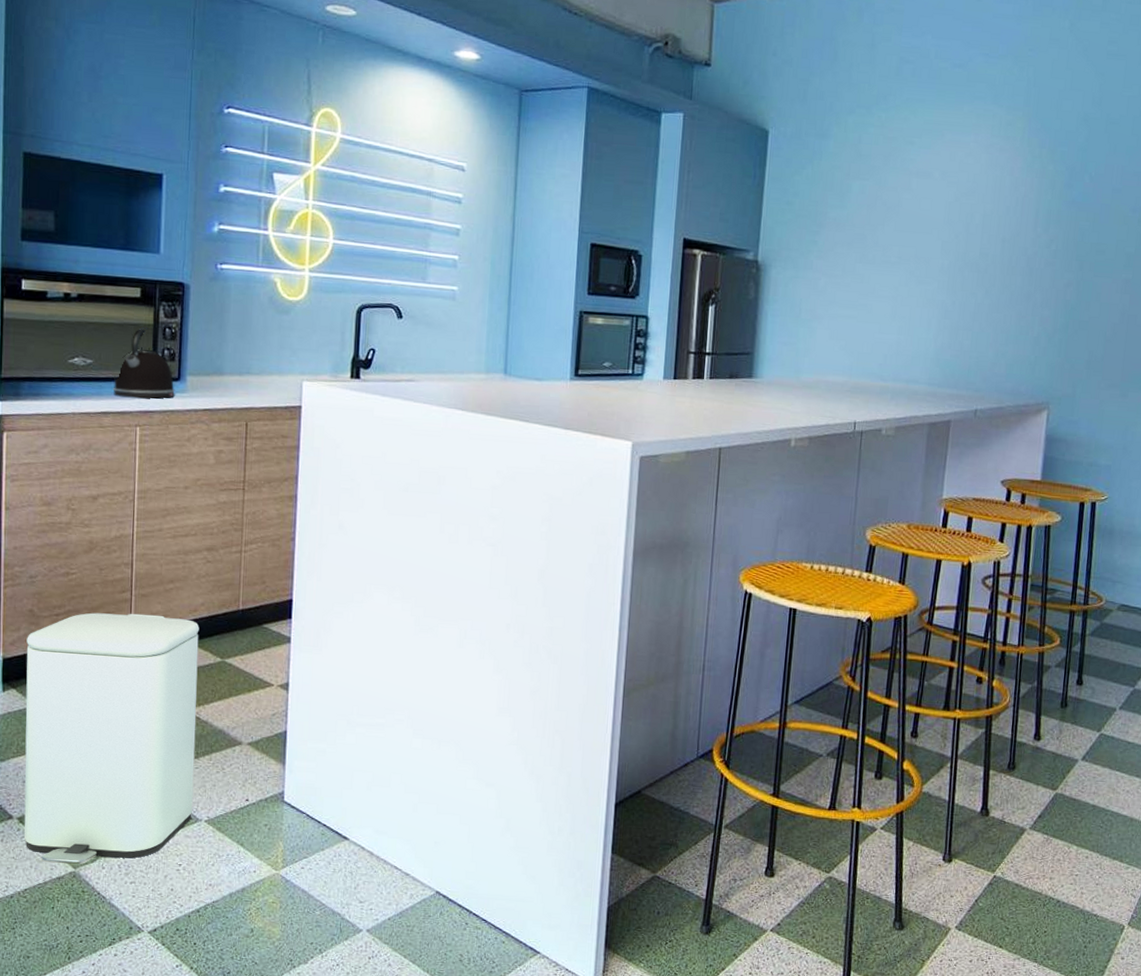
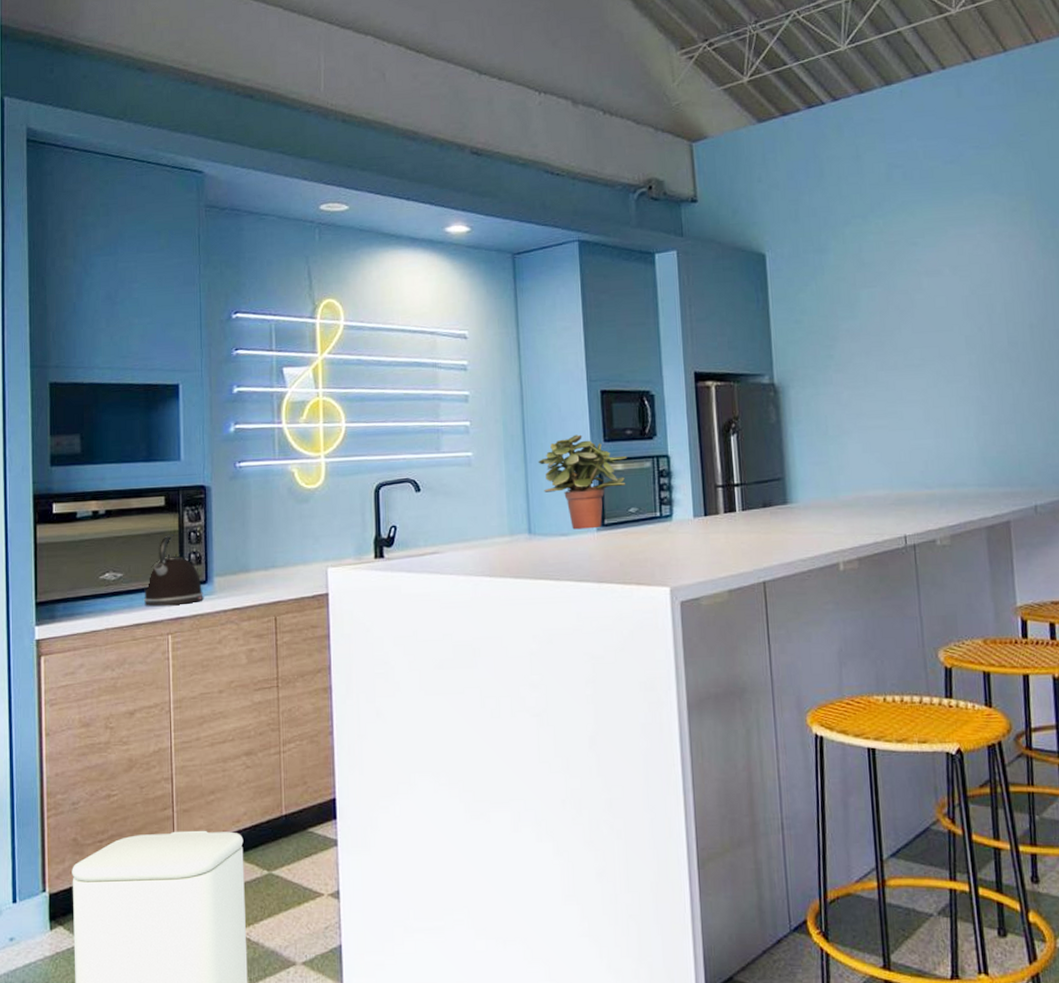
potted plant: none [521,283,608,378] -> present [538,434,627,530]

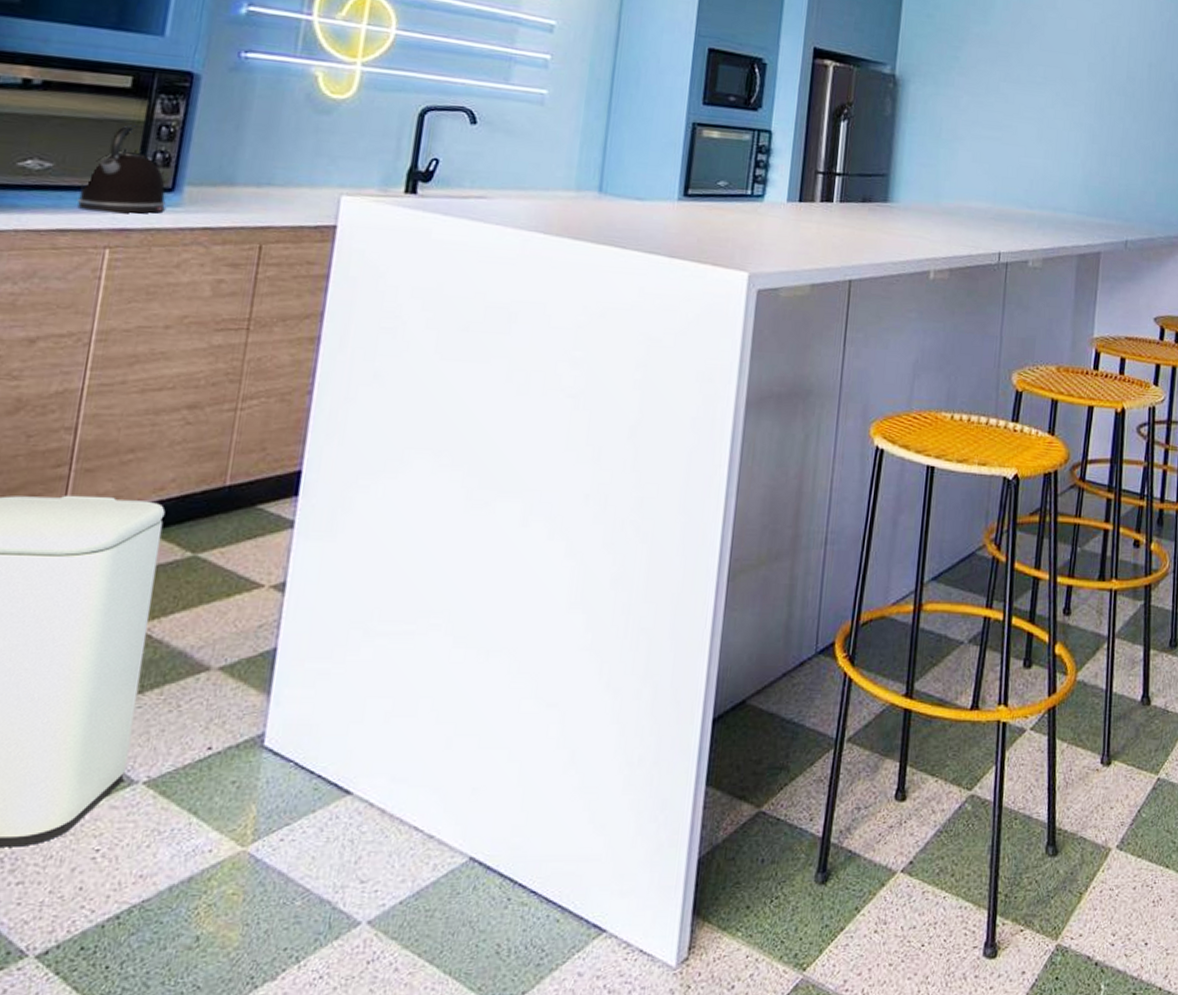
potted plant: present [538,434,627,530] -> none [623,91,726,198]

